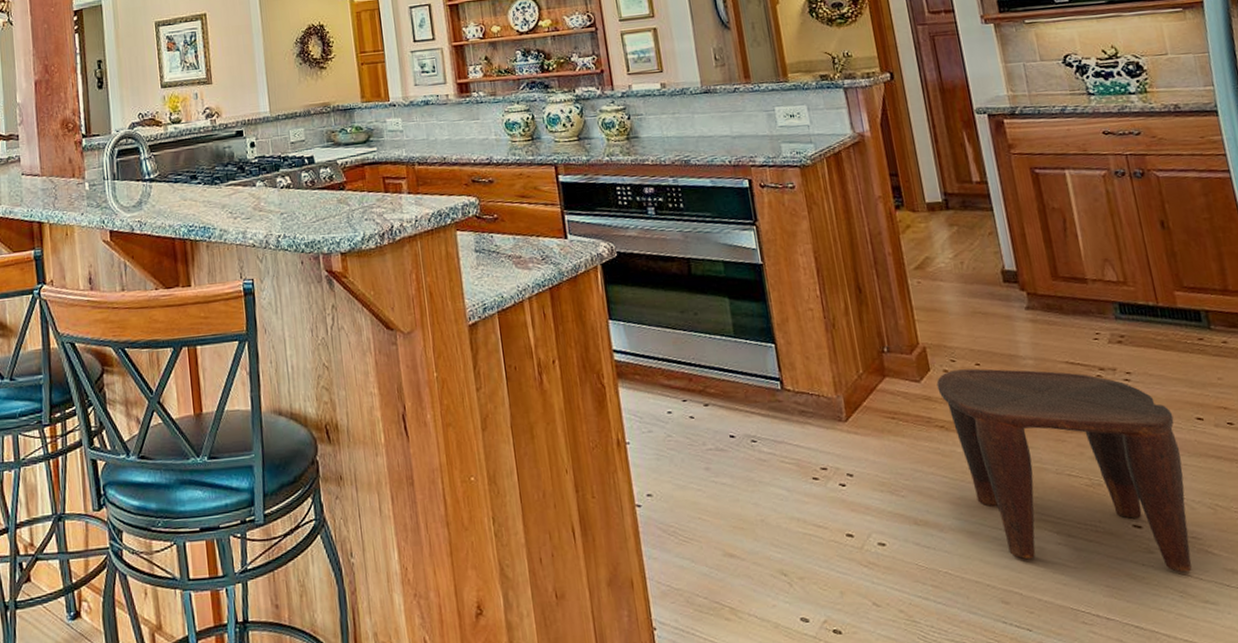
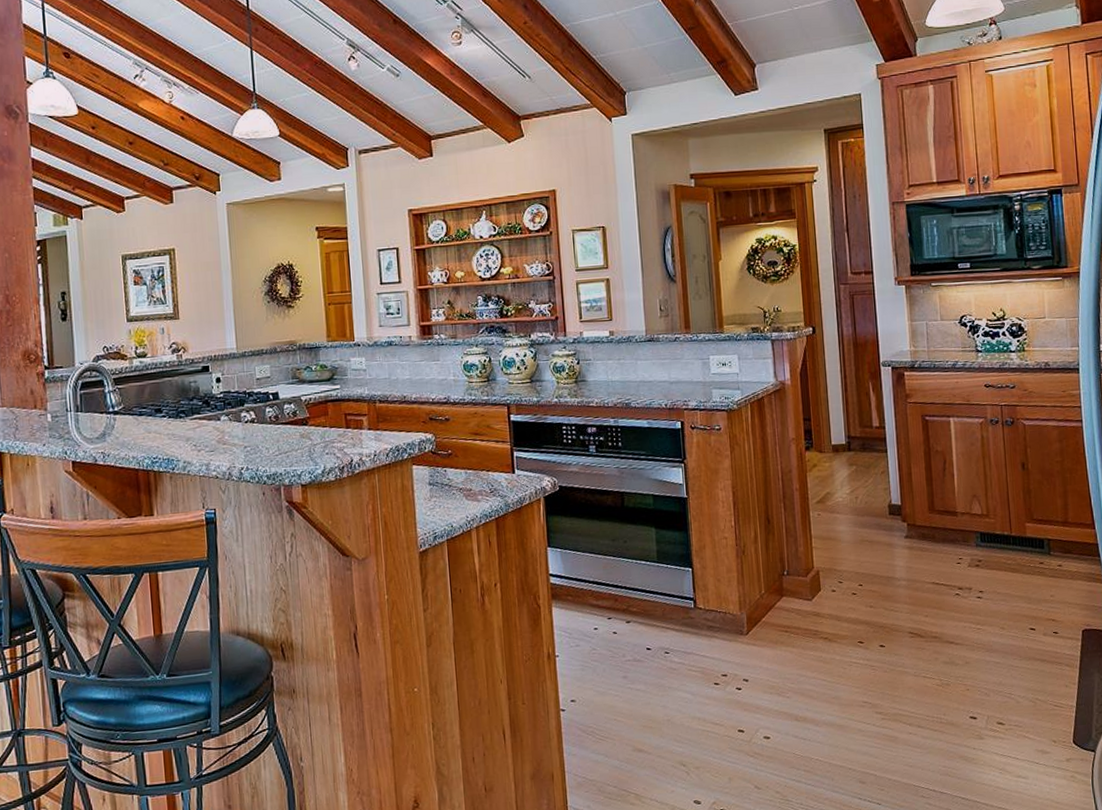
stool: present [936,368,1192,573] -> none [825,588,1014,754]

